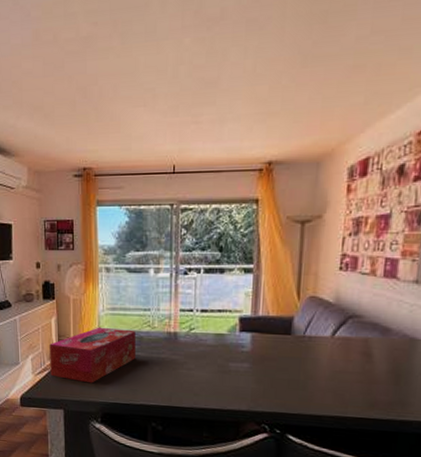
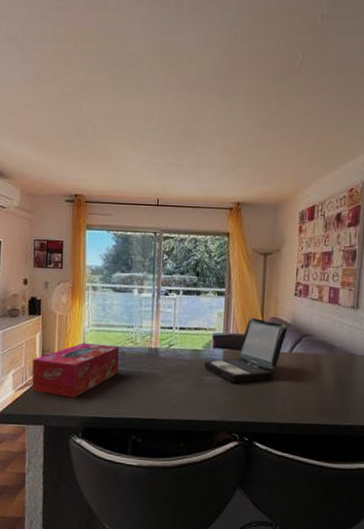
laptop: none [229,297,330,371] -> present [204,318,288,383]

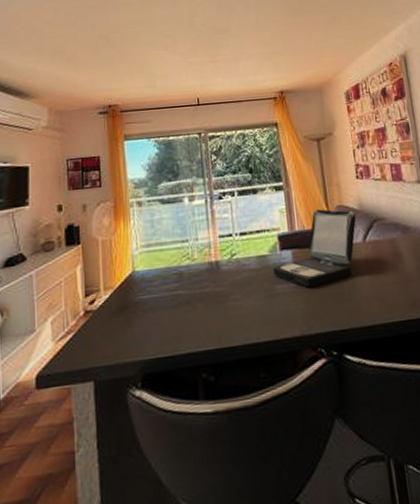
tissue box: present [32,342,119,398] -> none [74,266,177,340]

